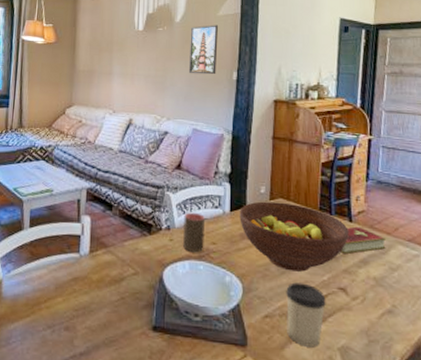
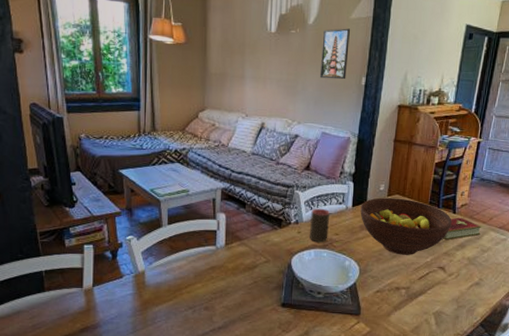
cup: present [286,282,326,348] -> none [393,264,427,313]

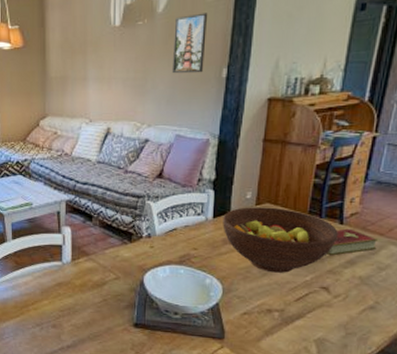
cup: present [310,208,330,243] -> none [164,220,187,258]

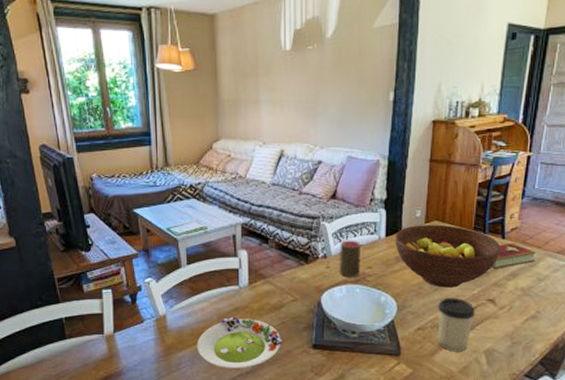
salad plate: none [20,292,104,342] -> present [197,317,283,368]
cup: none [164,220,187,258] -> present [340,240,362,278]
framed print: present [172,13,207,74] -> none [342,39,373,97]
cup: none [264,283,307,340] -> present [438,298,475,352]

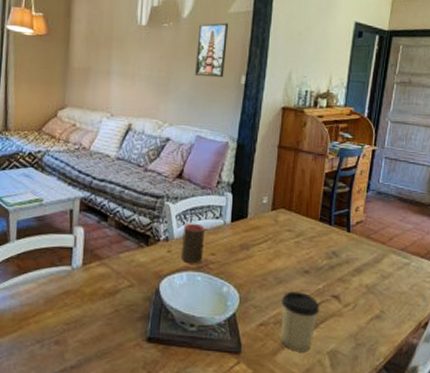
salad plate: present [197,317,283,368] -> none [17,302,115,362]
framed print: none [342,39,373,97] -> present [194,22,228,78]
fruit bowl: present [395,224,501,288] -> none [240,212,346,281]
hardcover book: present [491,243,536,269] -> none [336,236,380,264]

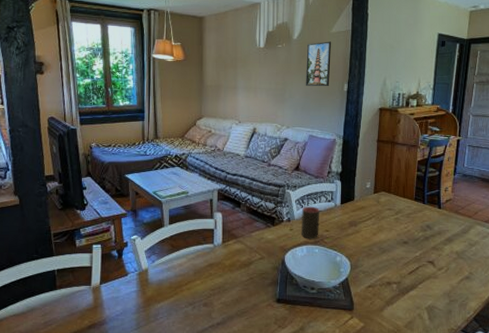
cup: present [280,291,319,352] -> none [386,259,417,308]

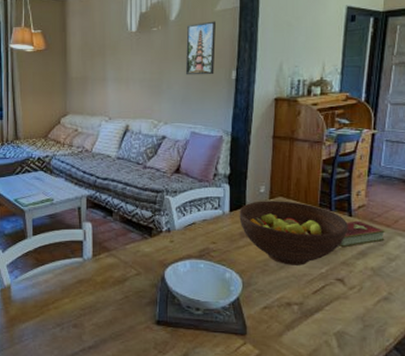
cup: present [302,206,320,239] -> none [184,214,205,252]
fruit bowl: none [349,195,438,250] -> present [239,201,348,265]
hardcover book: none [430,212,467,235] -> present [339,220,385,248]

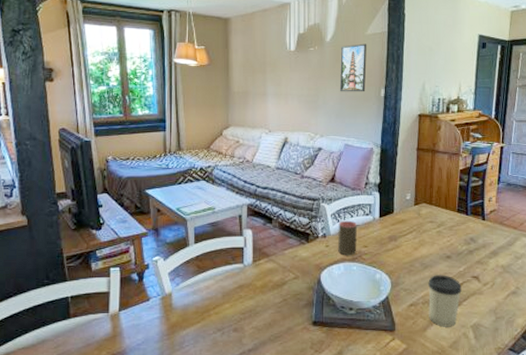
cup: none [184,214,205,252] -> present [338,220,358,256]
fruit bowl: present [239,201,348,265] -> none [388,207,482,265]
cup: none [285,276,323,334] -> present [428,275,462,327]
hardcover book: present [339,220,385,248] -> none [474,224,513,248]

